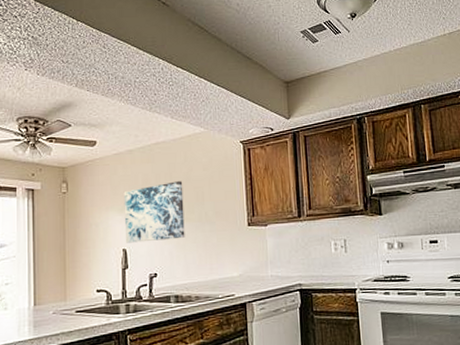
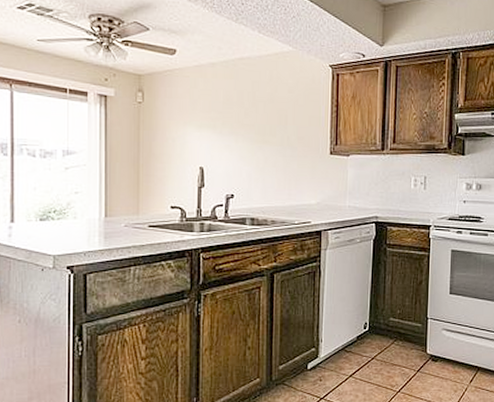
wall art: present [123,181,185,243] -> none [202,101,266,162]

